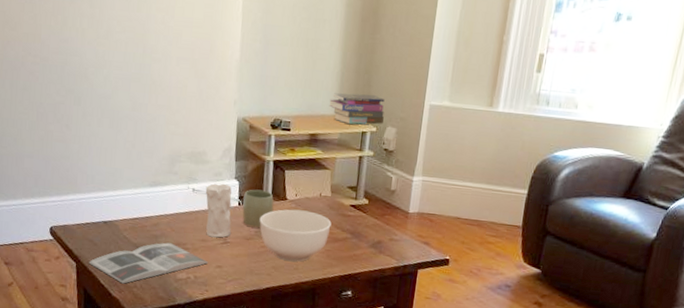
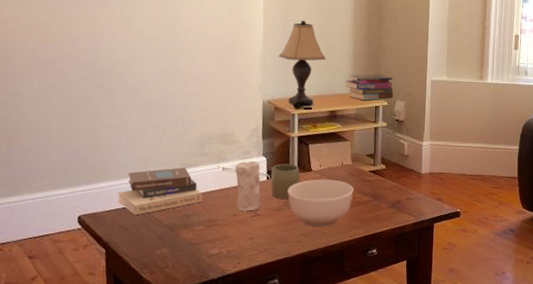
books: none [87,185,172,232] -> present [117,167,203,216]
magazine: present [88,242,208,284] -> none [118,220,240,265]
lamp: none [257,26,310,127] -> present [279,20,327,106]

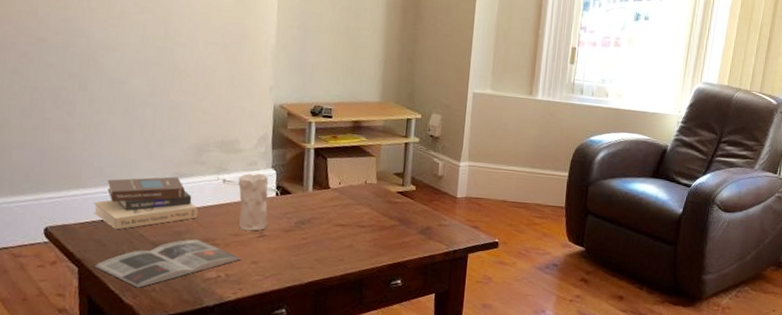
magazine: none [118,220,240,265] -> present [94,239,242,288]
mug: present [271,163,301,199] -> none [280,178,316,219]
lamp: present [279,20,327,106] -> none [294,13,352,114]
bowl: present [287,179,354,227] -> none [300,198,378,252]
books: present [345,74,393,101] -> none [372,80,429,112]

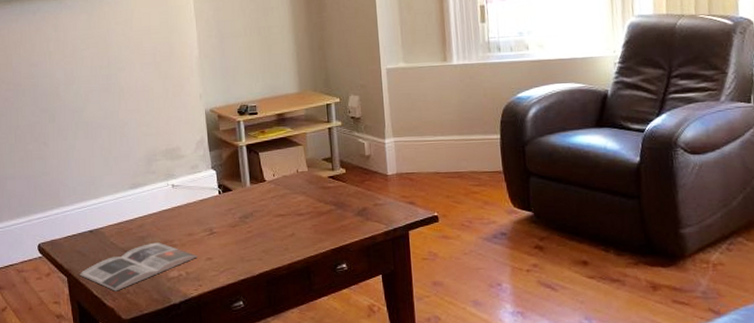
books: present [93,176,198,230] -> none [72,187,155,241]
candle: present [238,173,269,231] -> none [184,175,216,230]

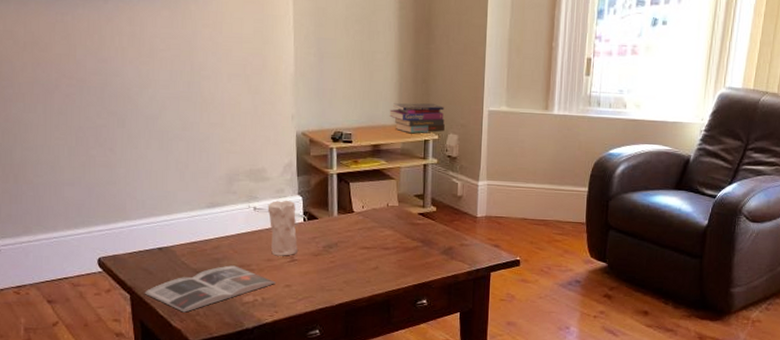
candle: none [184,175,216,230] -> present [267,200,298,256]
books: none [290,67,345,100] -> present [389,103,445,134]

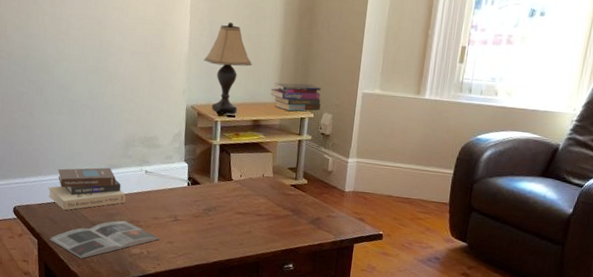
books: none [139,206,233,259] -> present [48,167,126,211]
candle: present [267,200,298,256] -> none [157,165,182,216]
lamp: none [313,39,368,139] -> present [204,22,253,114]

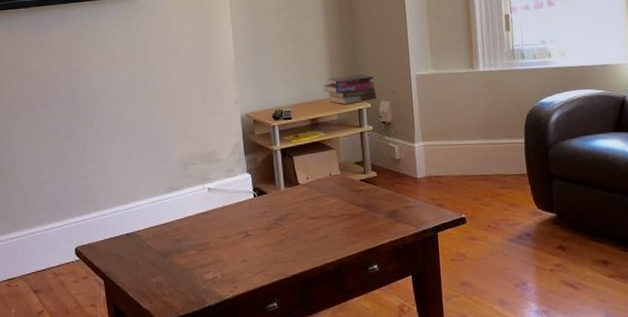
books: present [48,167,126,211] -> none [109,191,191,244]
magazine: present [49,220,160,259] -> none [116,245,233,294]
lamp: present [204,22,253,114] -> none [252,26,301,117]

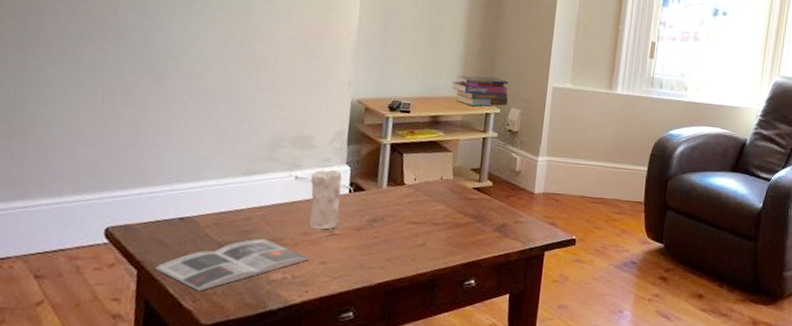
magazine: none [116,245,233,294] -> present [154,238,310,291]
candle: none [220,178,251,233] -> present [308,169,342,230]

